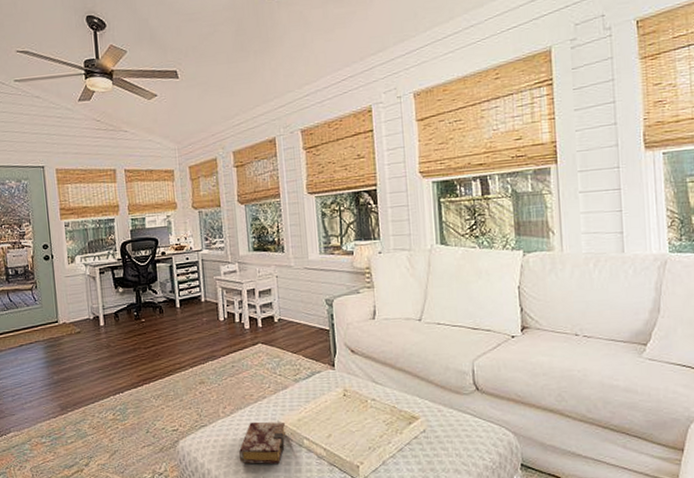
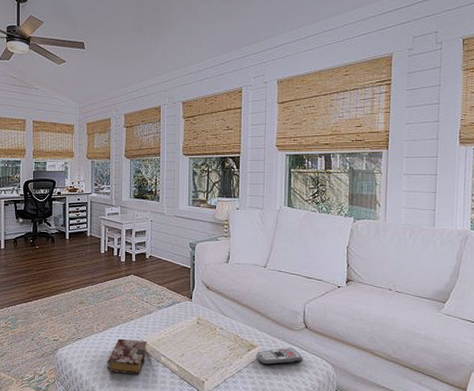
remote control: none [419,416,477,439] -> present [256,348,303,365]

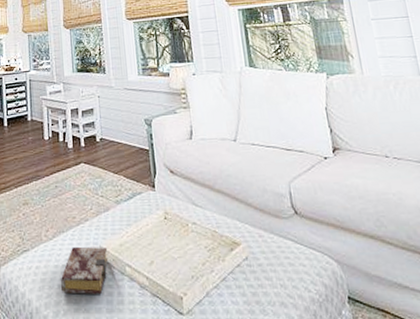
remote control: present [256,348,303,365] -> none [241,242,300,267]

